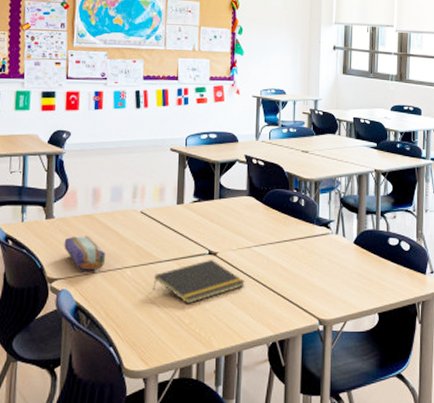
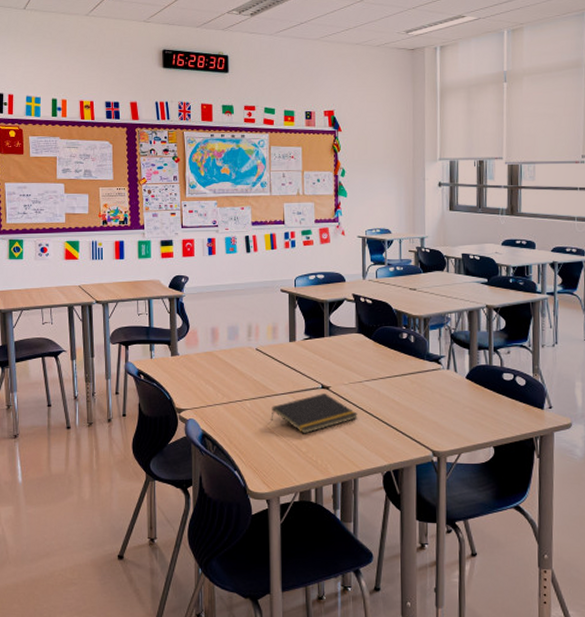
pencil case: present [64,236,106,271] -> none [189,371,227,403]

